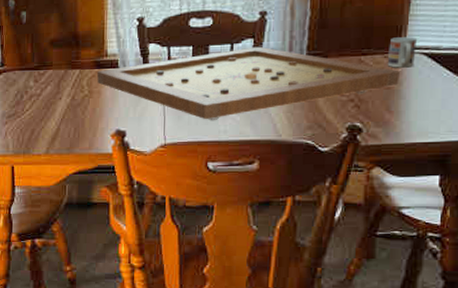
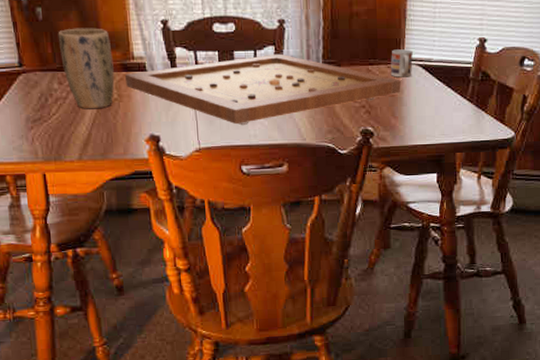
plant pot: none [38,28,87,105] -> present [58,28,115,109]

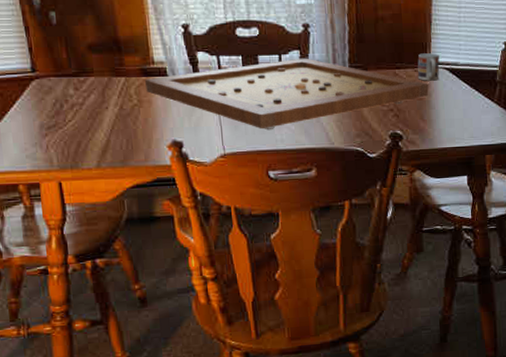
plant pot: present [58,28,115,109] -> none [73,32,134,115]

